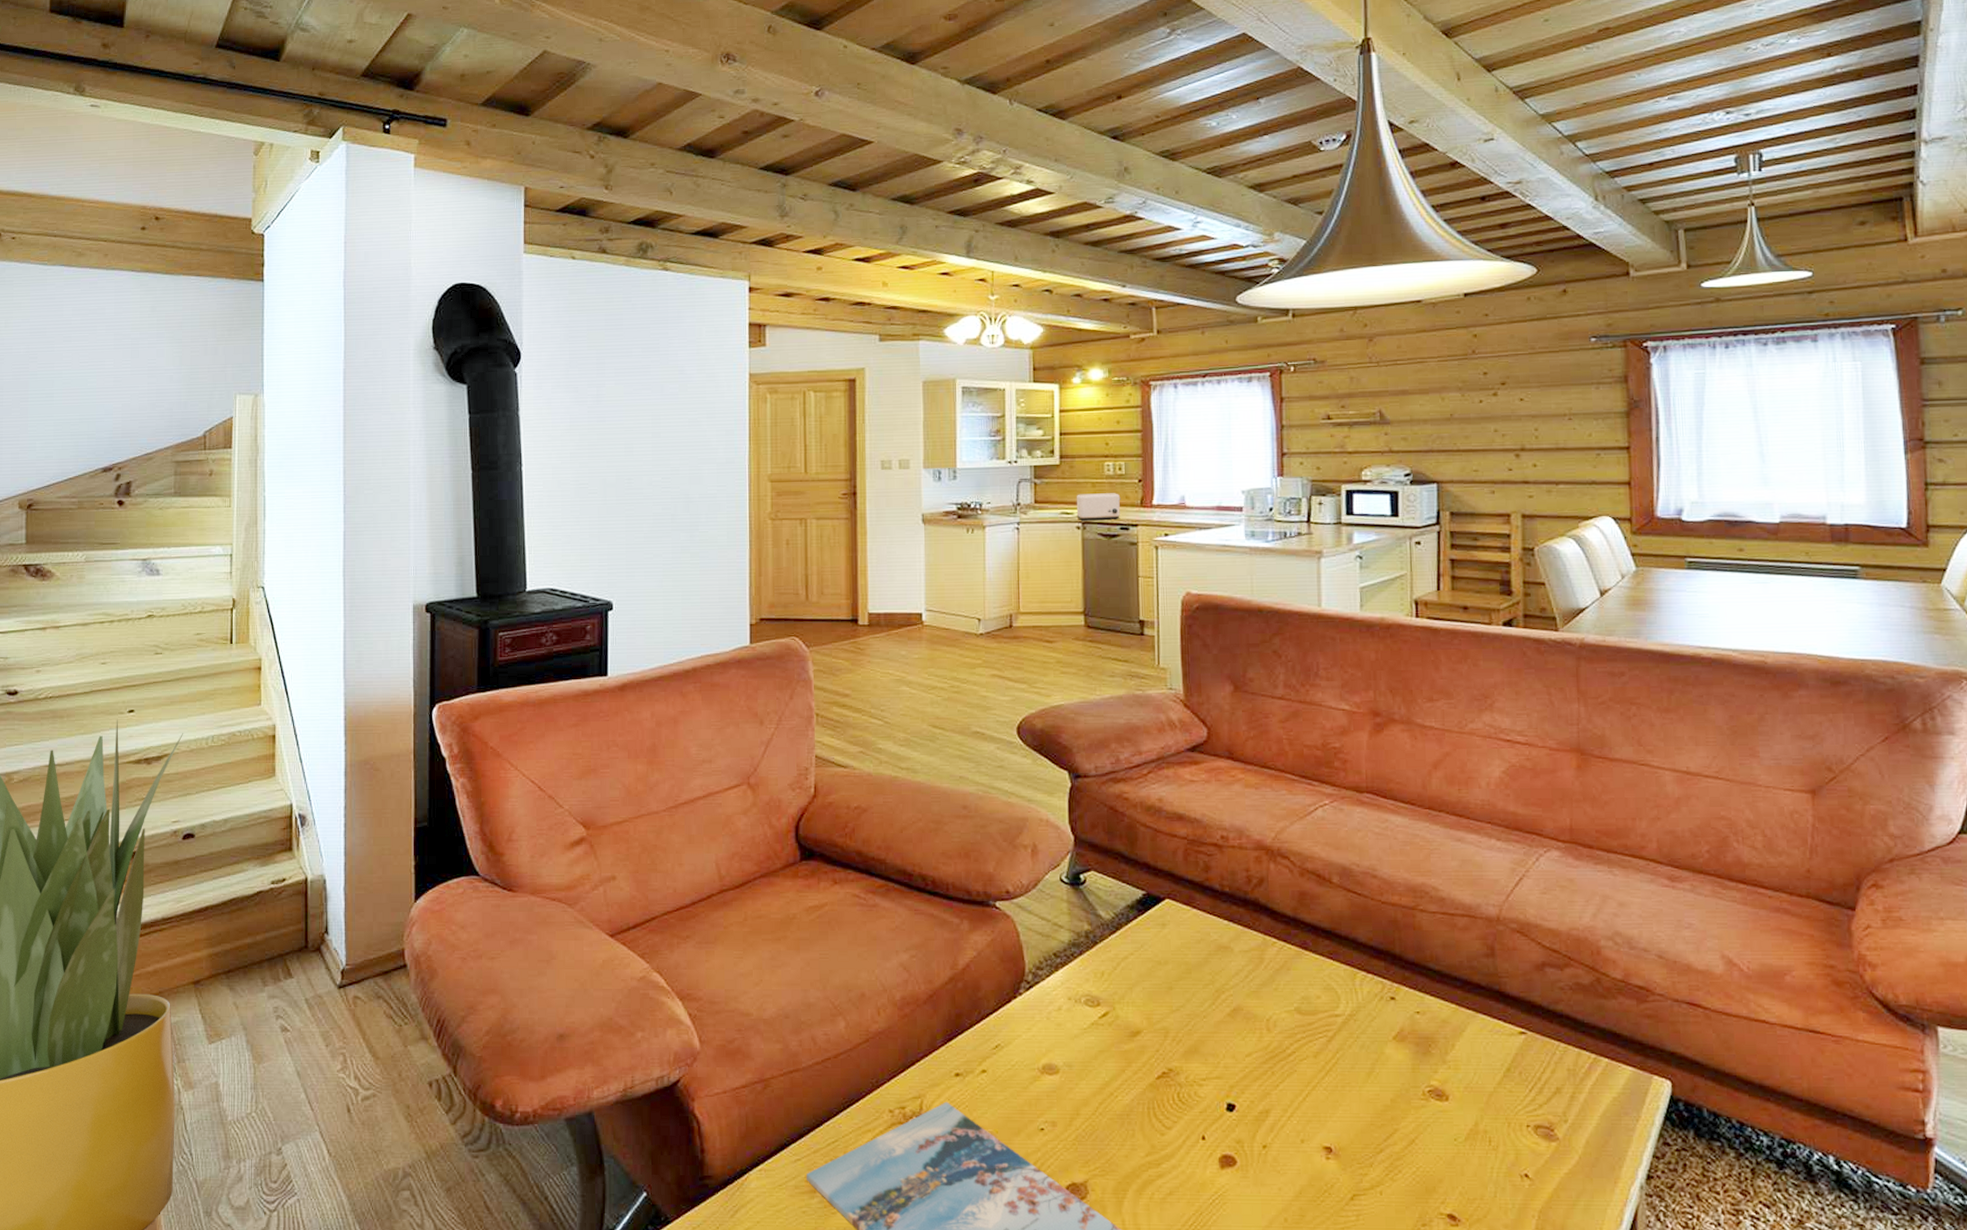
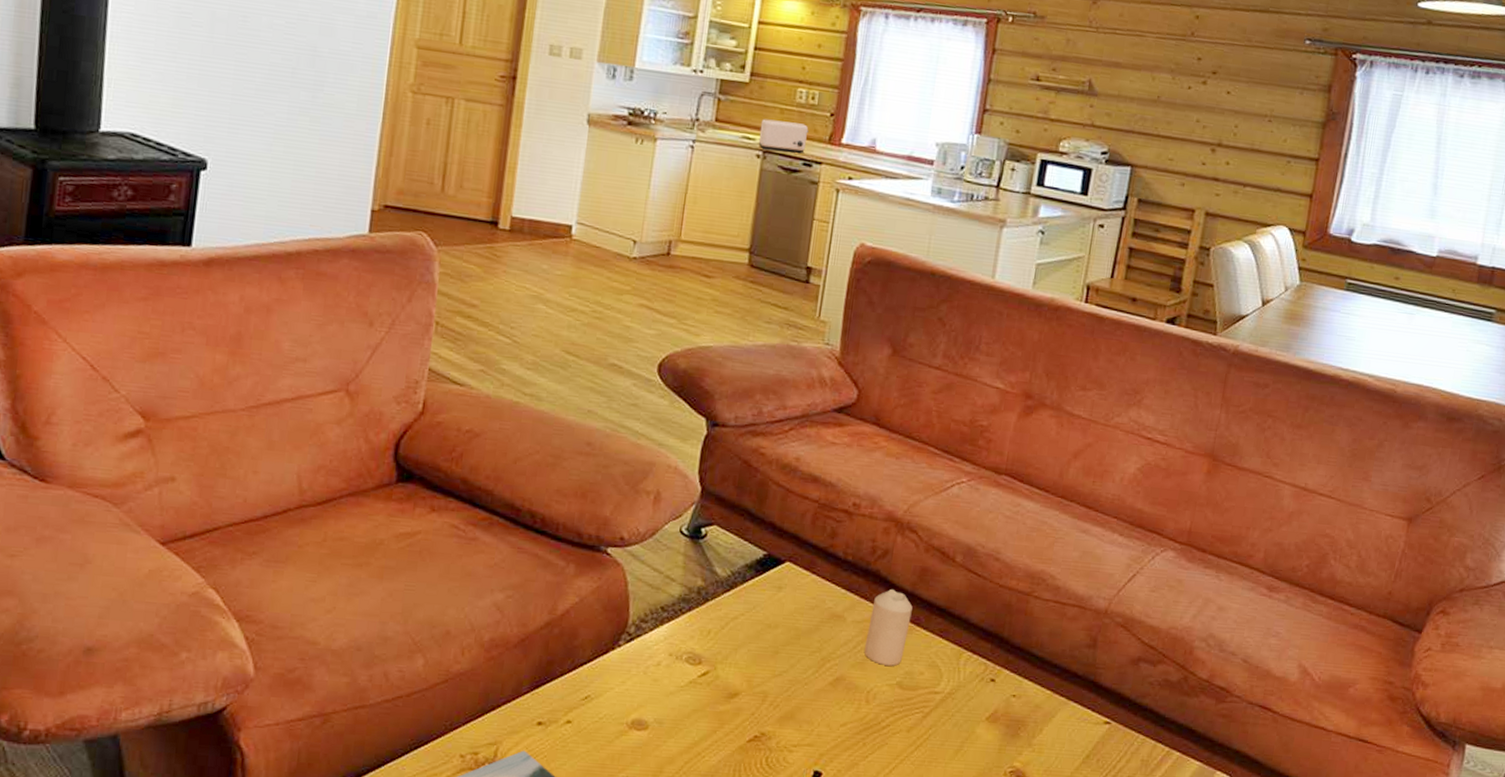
candle: none [1256,915,1298,992] -> present [864,588,913,666]

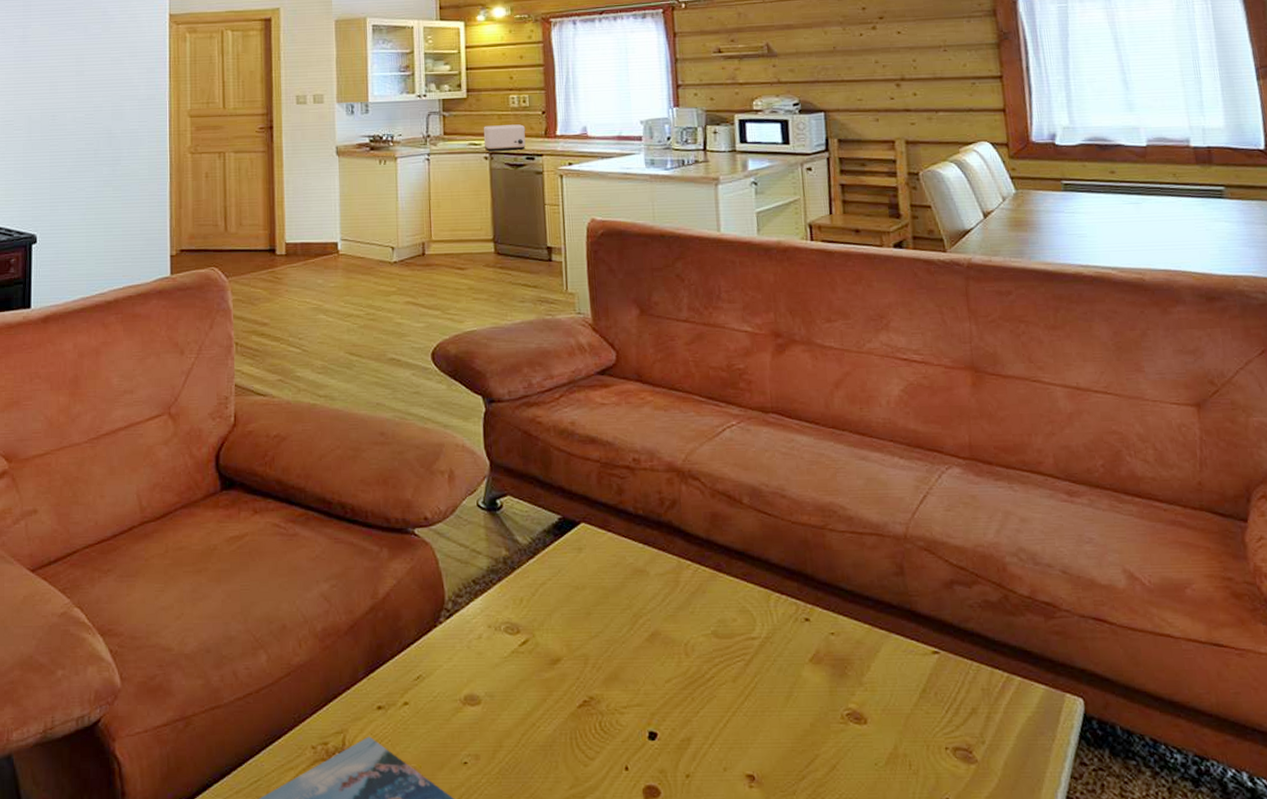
candle: present [864,588,913,666] -> none [672,537,713,616]

